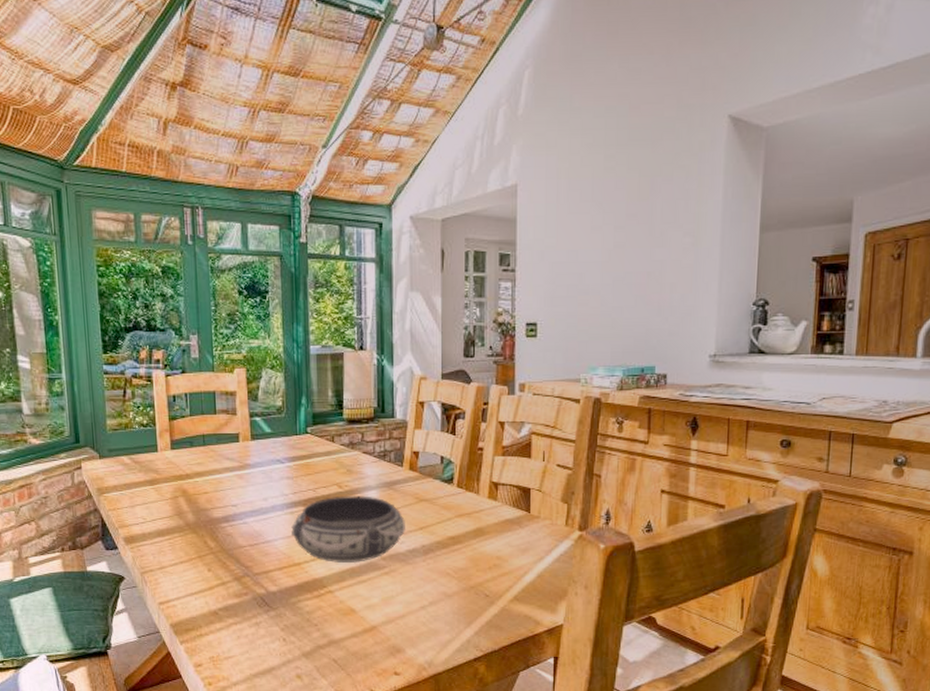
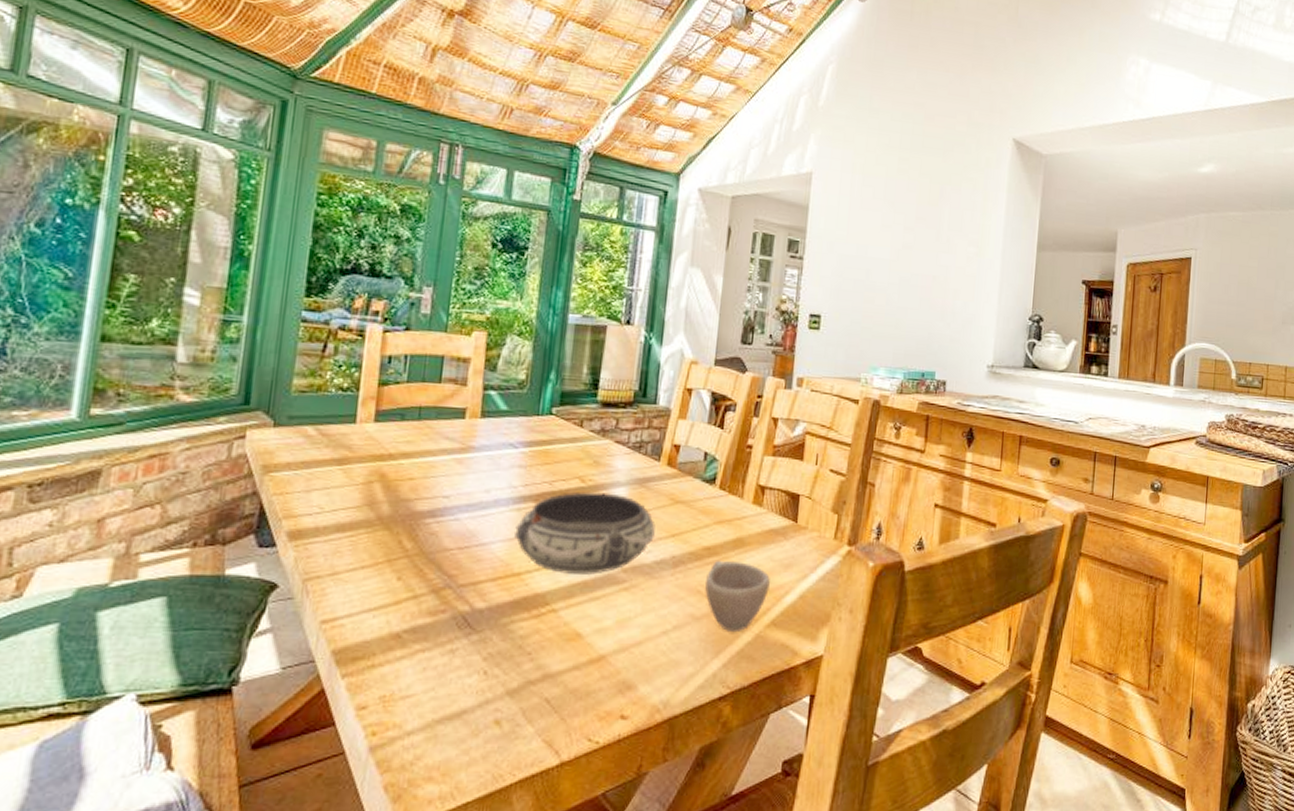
cup: none [453,547,510,606] -> present [705,560,770,631]

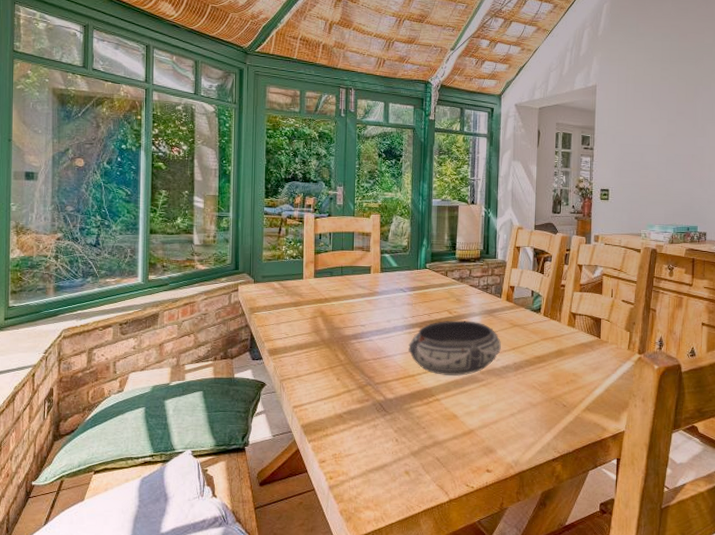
cup: present [705,560,770,631] -> none [538,365,583,414]

